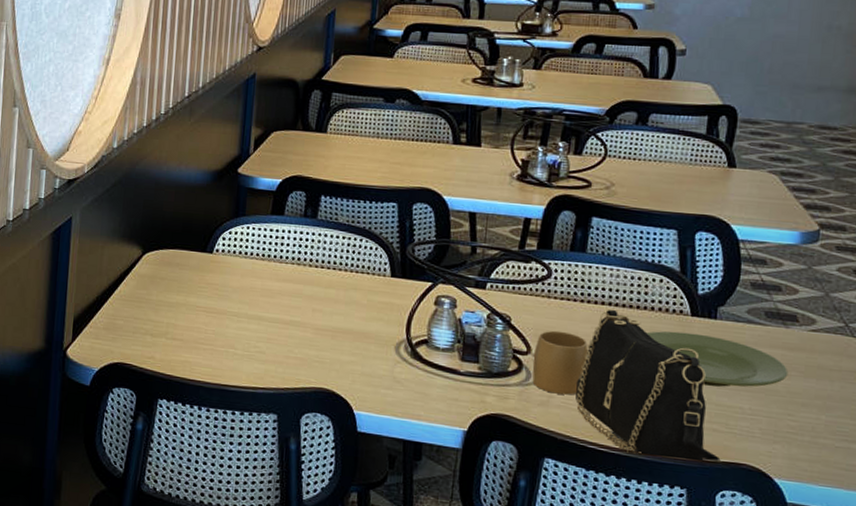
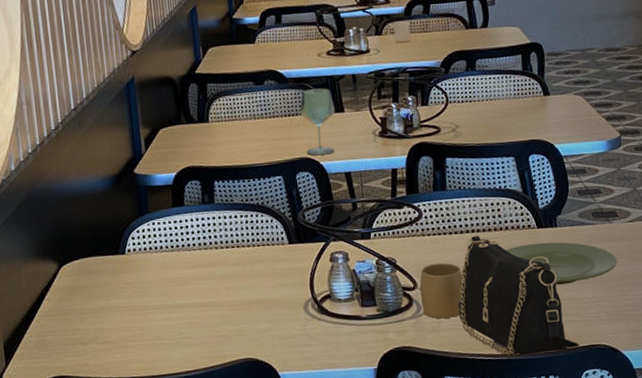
wine glass: none [429,116,471,189] -> present [300,88,335,156]
cup: none [548,58,576,83] -> present [387,21,411,43]

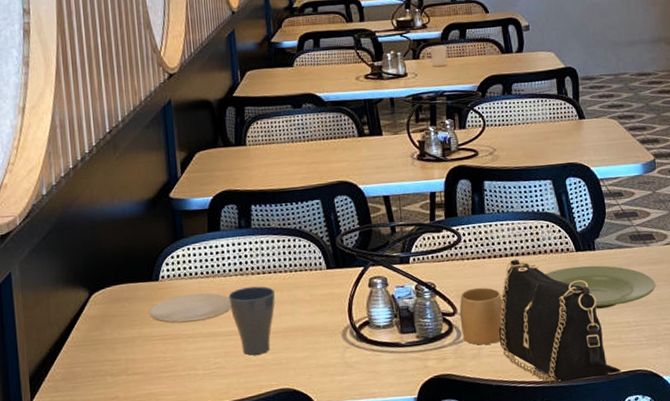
plate: none [116,266,196,296] -> present [149,293,232,324]
cup: none [193,260,239,326] -> present [228,286,276,355]
wine glass: present [300,88,335,156] -> none [338,111,373,179]

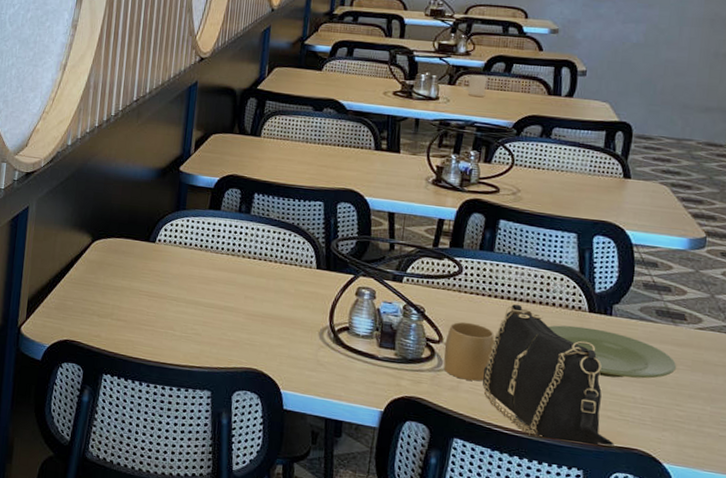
plate: present [149,293,232,324] -> none [141,260,218,289]
cup: present [228,286,276,355] -> none [216,267,262,332]

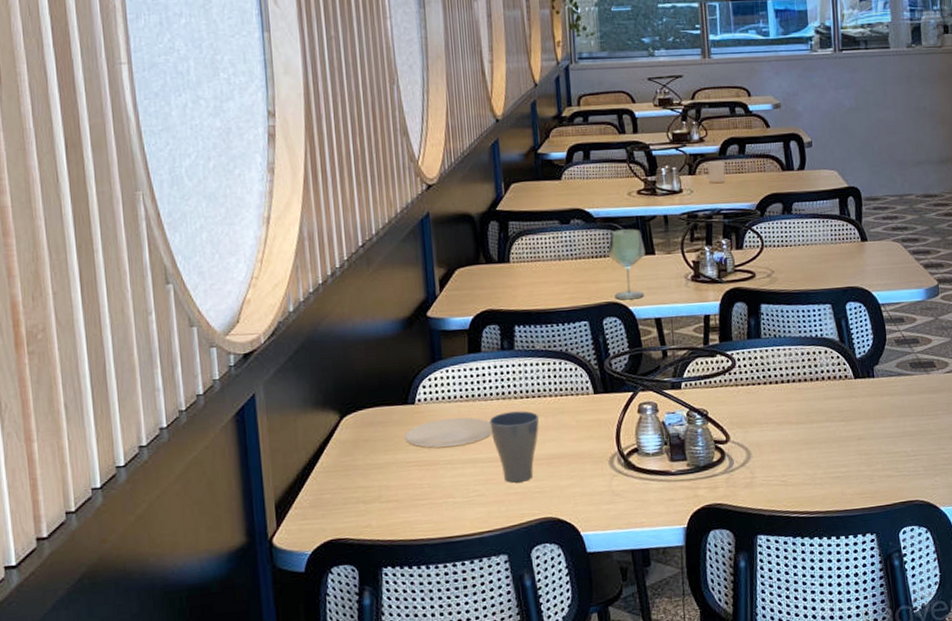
plate: none [141,260,218,289] -> present [405,417,493,450]
cup: none [216,267,262,332] -> present [489,411,540,483]
wine glass: none [352,124,391,191] -> present [608,229,645,300]
mug: present [443,321,495,381] -> none [732,414,778,474]
handbag: present [483,304,613,447] -> none [772,385,896,514]
plate: present [548,325,677,379] -> none [822,393,936,438]

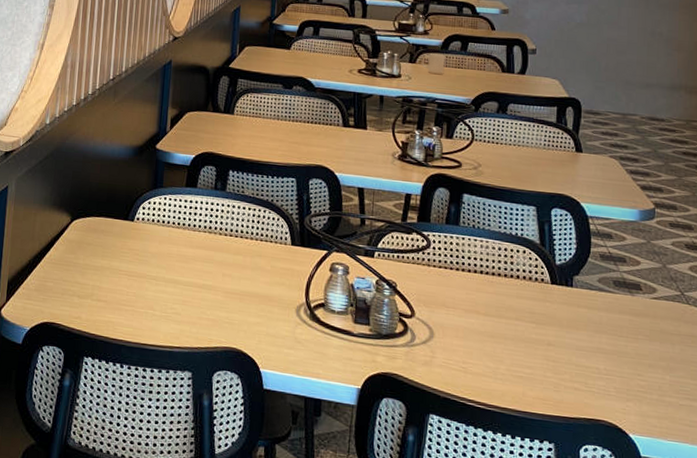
plate: present [405,417,493,450] -> none [121,239,196,267]
cup: present [489,411,540,483] -> none [194,245,239,311]
wine glass: present [608,229,645,300] -> none [323,101,358,167]

